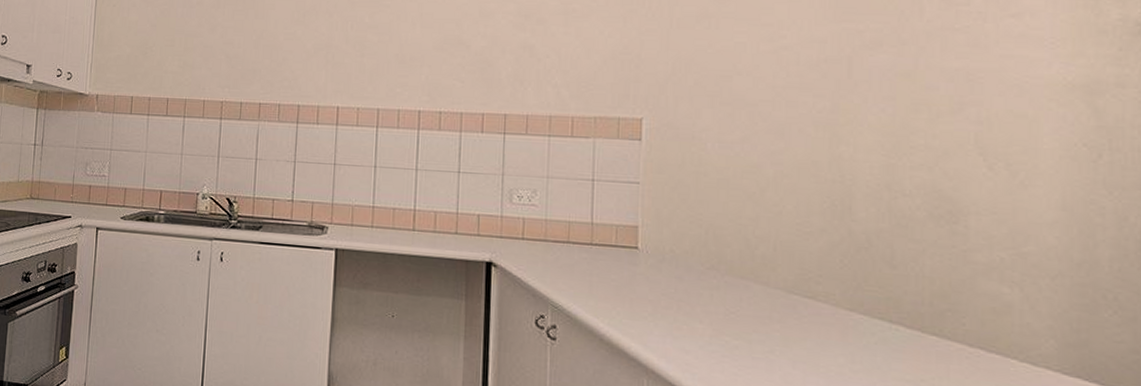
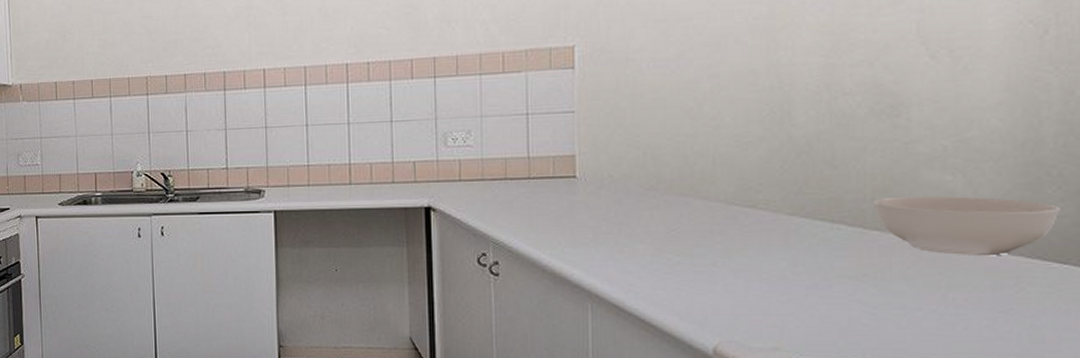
bowl: none [931,303,1117,375] -> present [872,195,1061,255]

